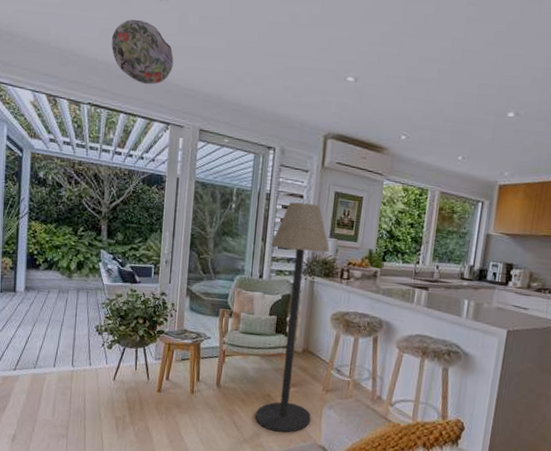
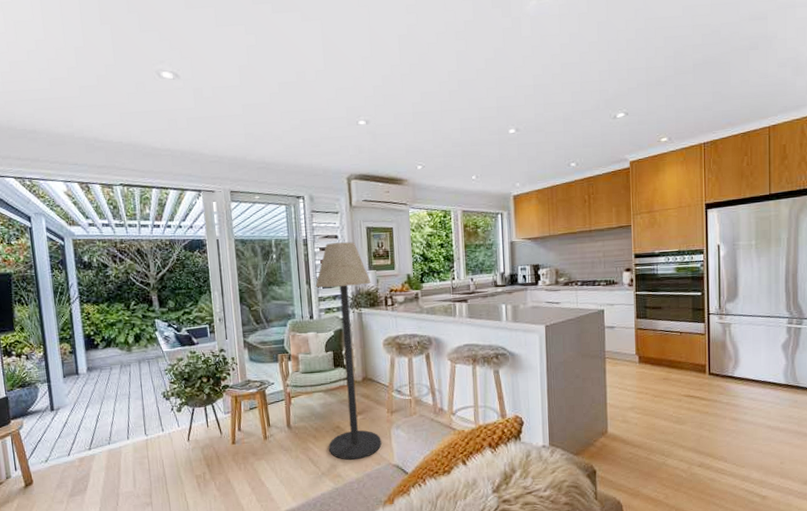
paper lantern: present [112,19,174,85] -> none [133,99,196,158]

